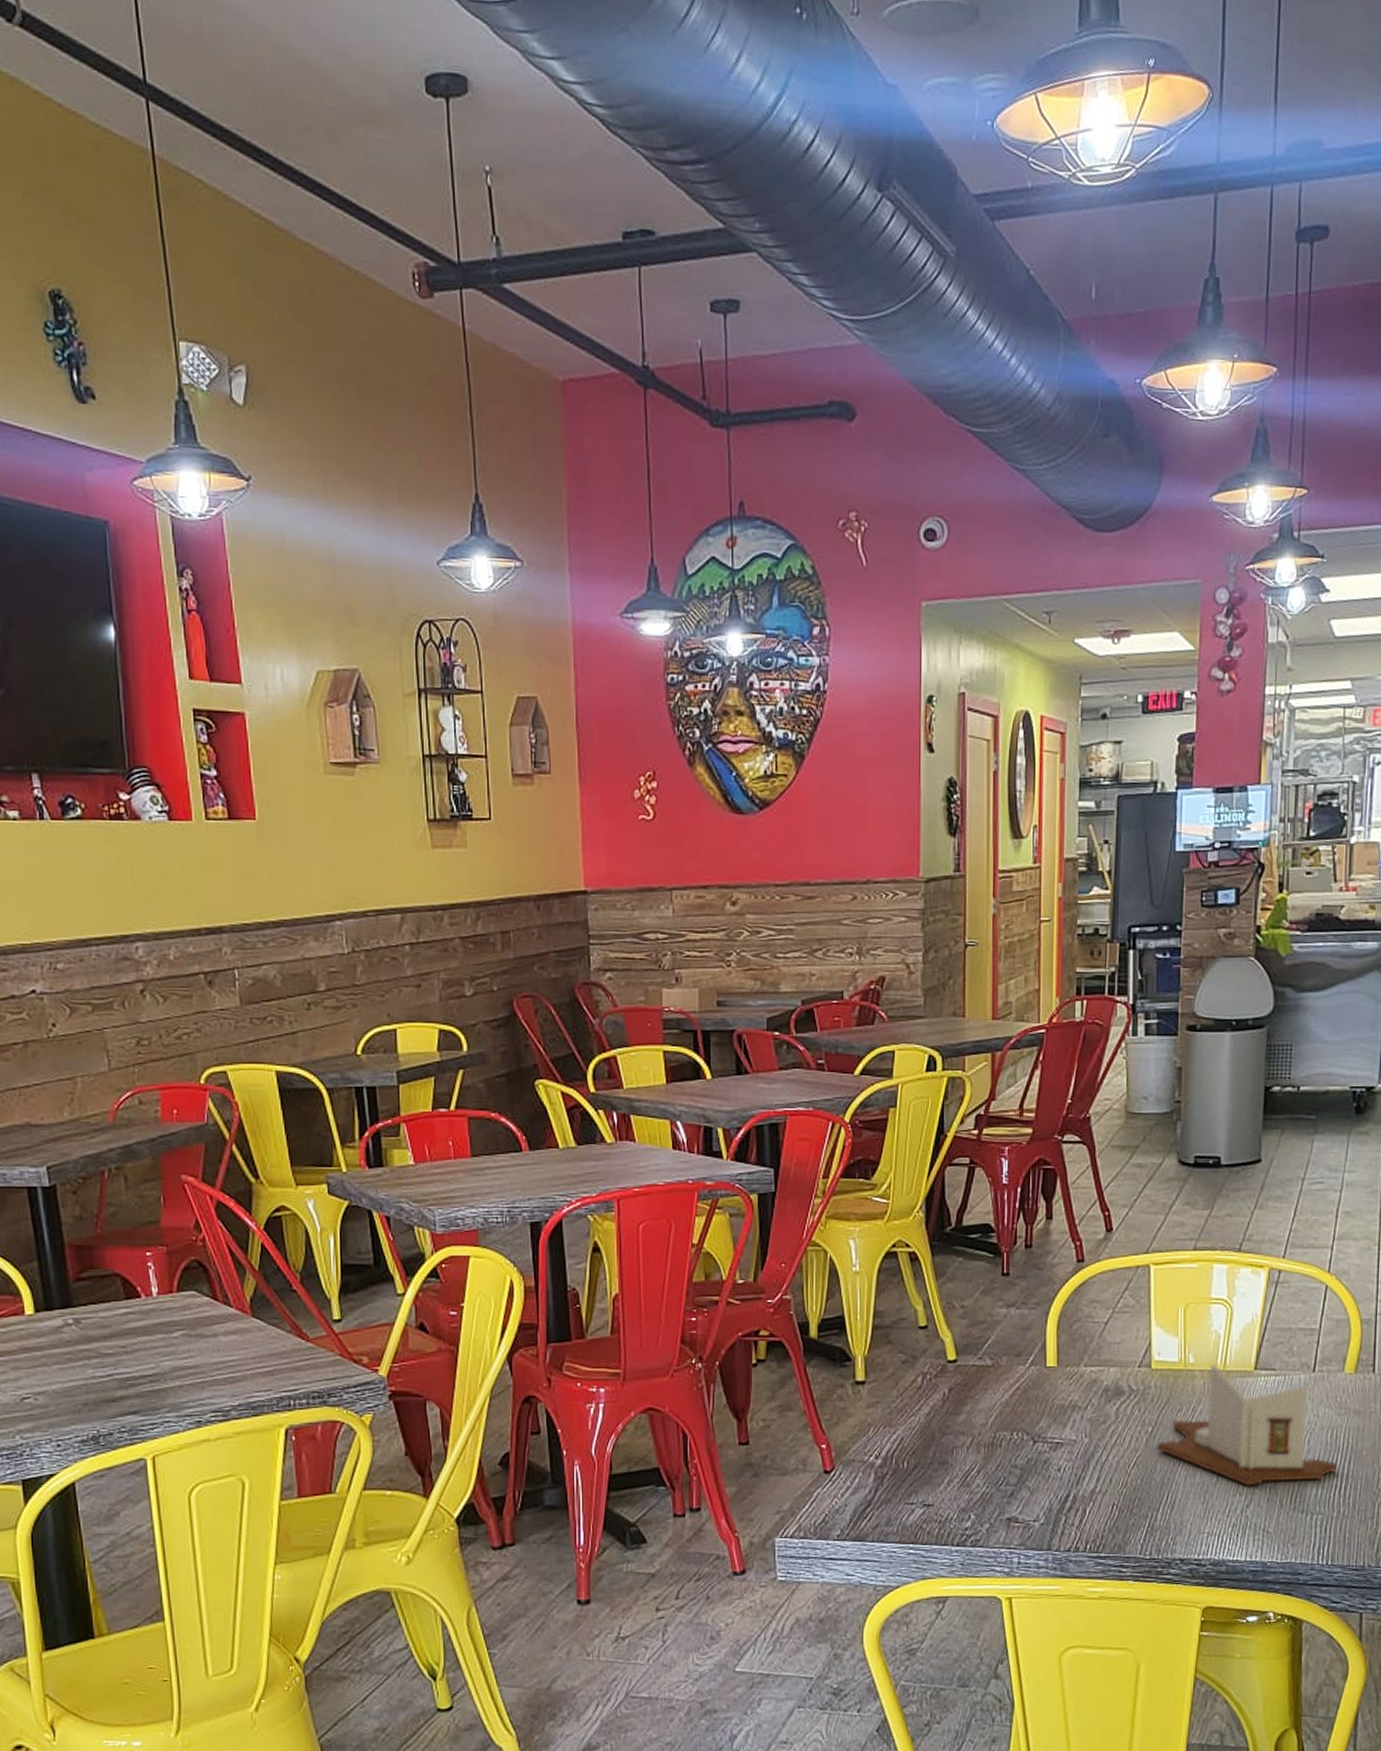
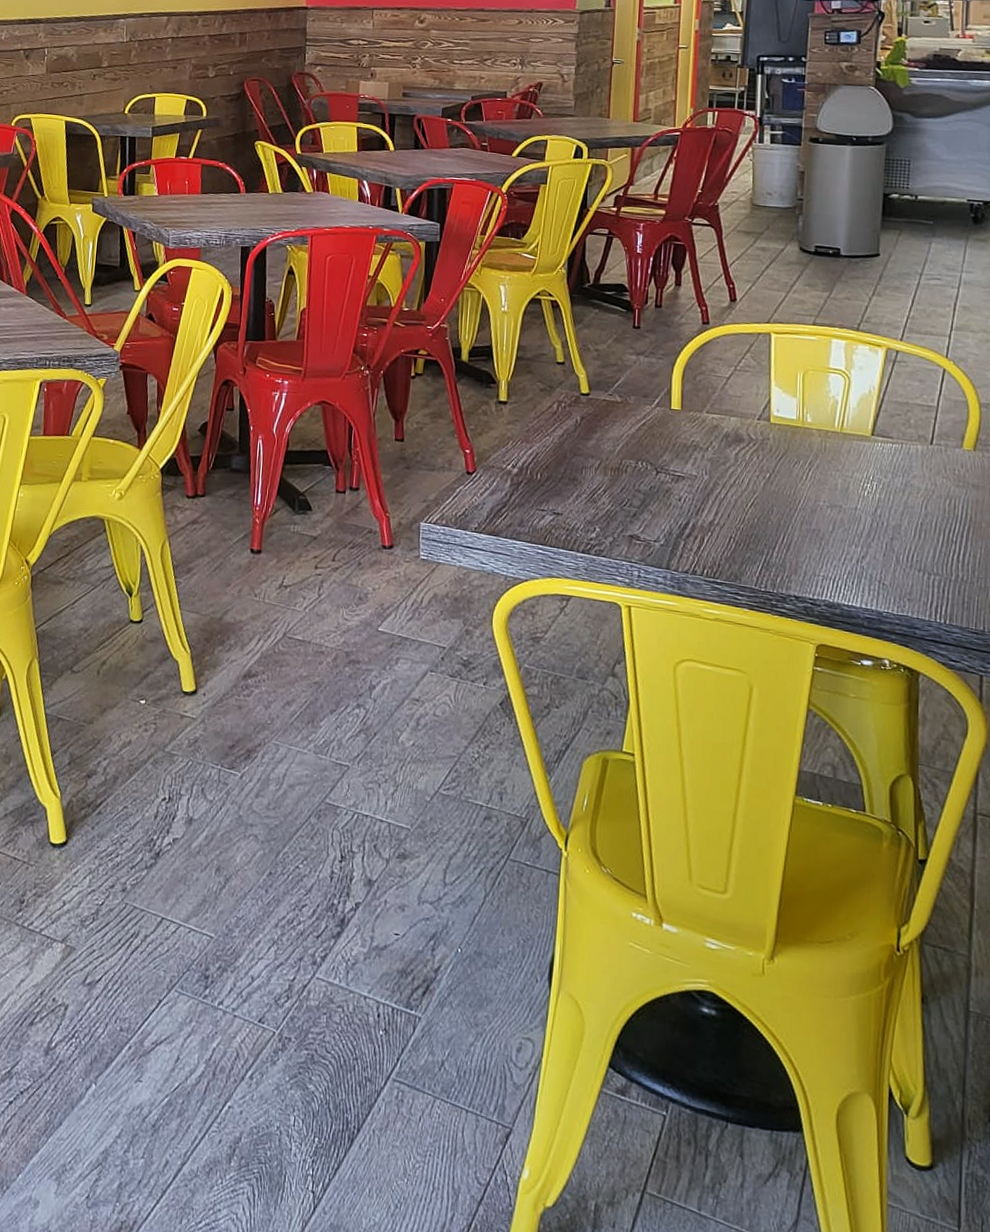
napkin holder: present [1156,1364,1337,1486] -> none [773,425,955,543]

